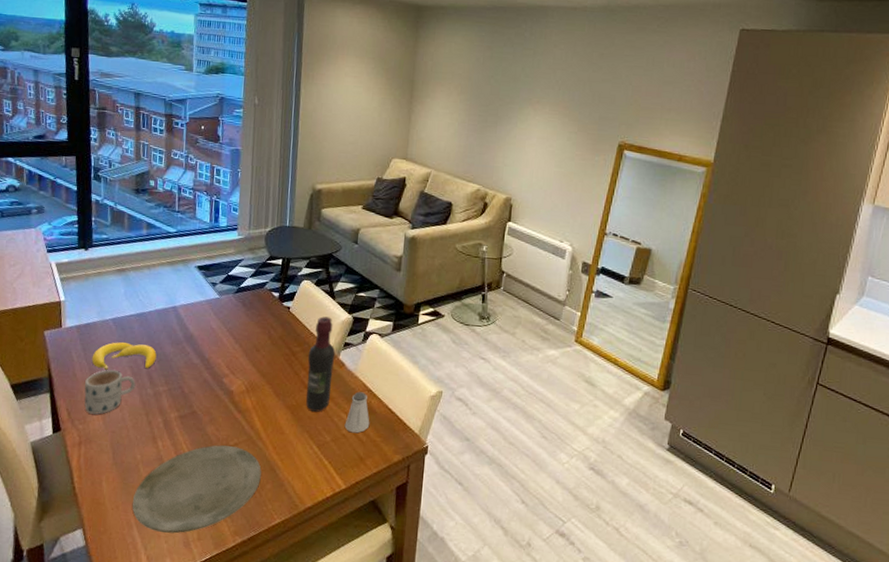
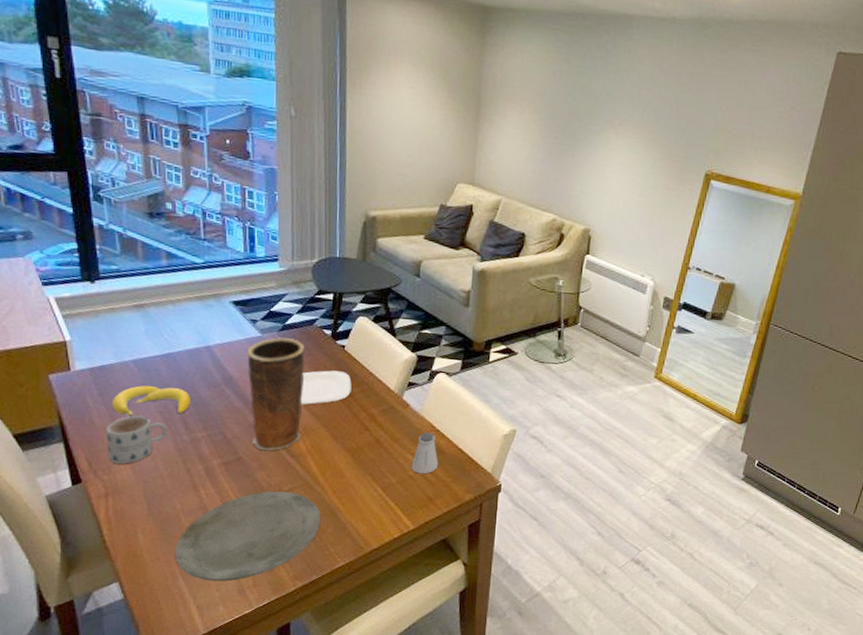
vase: none [206,299,256,406] -> present [247,337,306,451]
plate: none [249,330,294,363] -> present [300,370,352,406]
wine bottle: present [305,316,336,412] -> none [367,355,399,454]

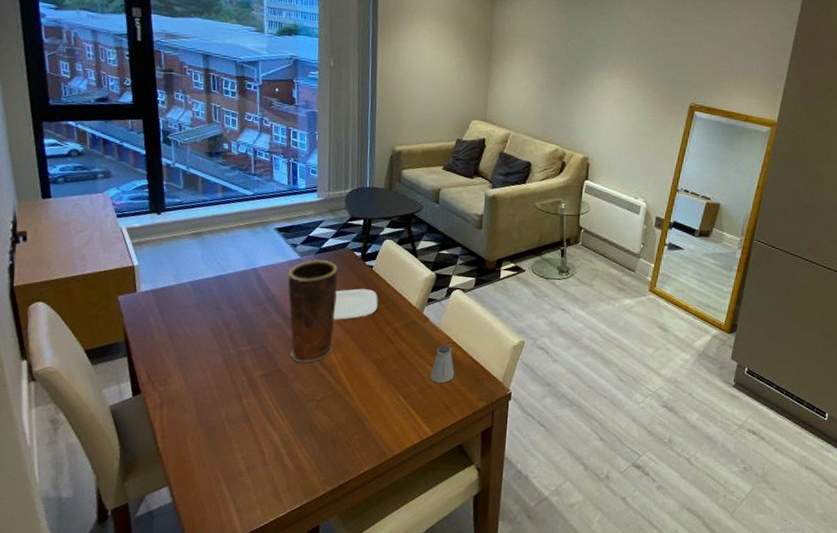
mug: present [106,415,168,464] -> none [164,331,217,376]
banana: present [112,385,191,416] -> none [170,305,238,332]
plate: present [175,491,321,582] -> none [219,400,349,486]

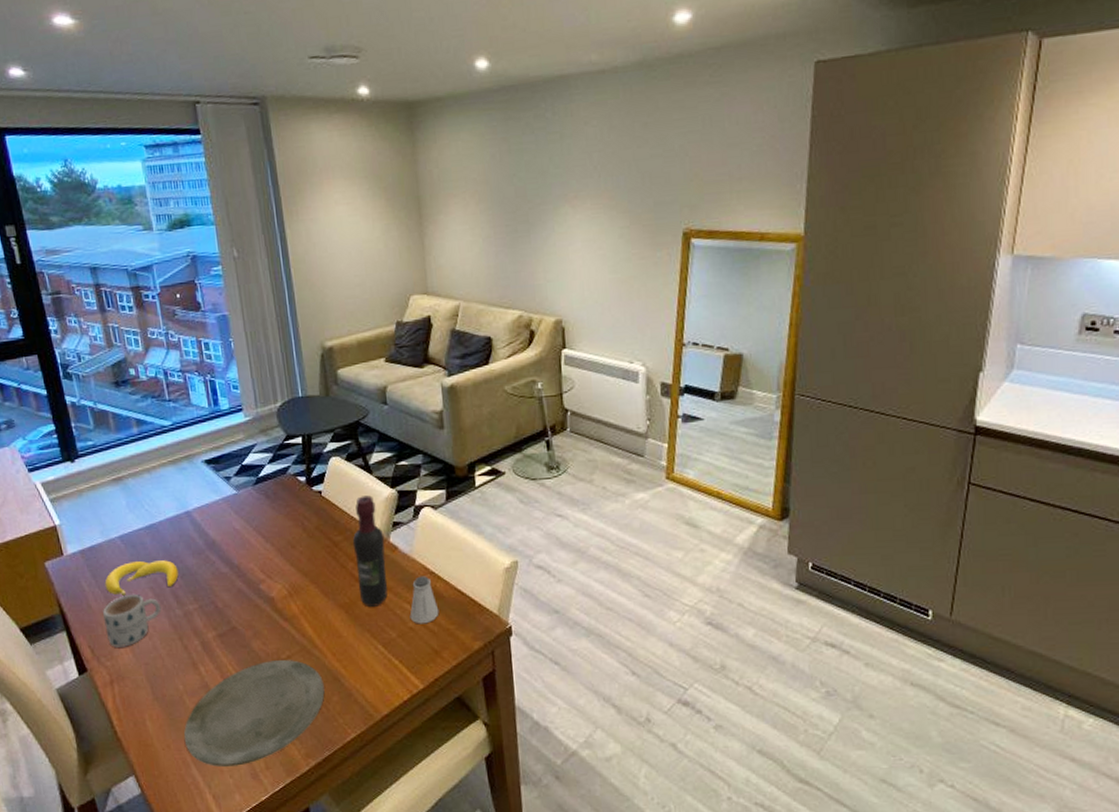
mug: none [164,331,217,376] -> present [103,593,161,647]
banana: none [170,305,238,332] -> present [105,560,179,595]
plate: none [219,400,349,486] -> present [184,660,325,766]
vase: present [288,259,338,363] -> none [225,490,292,617]
plate: present [333,288,378,321] -> none [283,519,335,563]
wine bottle: none [391,274,420,365] -> present [352,495,388,607]

